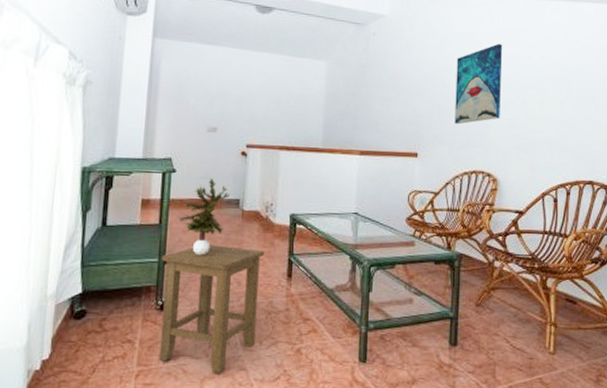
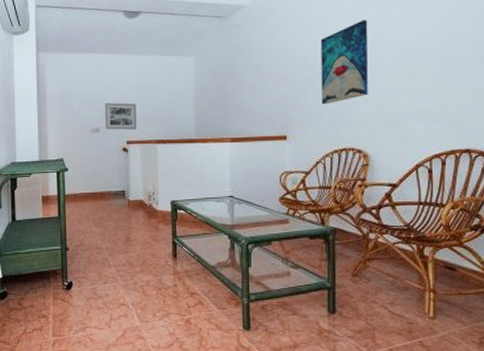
stool: present [159,245,264,373] -> none [63,232,151,341]
potted plant: present [177,179,229,256] -> none [73,174,116,242]
wall art: none [223,100,261,134] -> present [104,102,137,131]

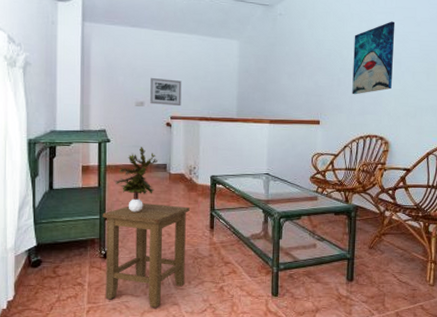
stool: none [63,232,151,341] -> present [102,203,190,308]
potted plant: none [73,174,116,242] -> present [113,147,157,213]

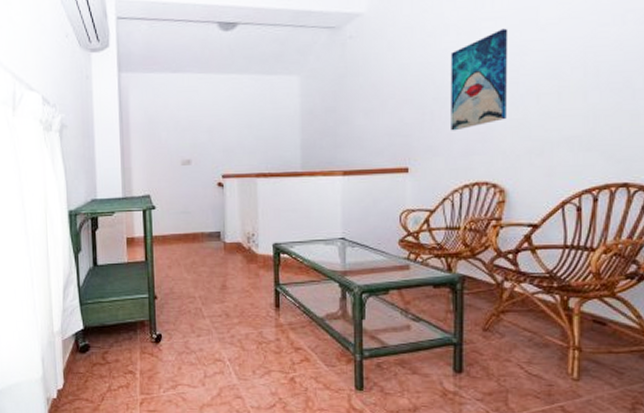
stool: present [102,203,190,308] -> none [151,279,250,401]
potted plant: present [113,147,157,213] -> none [161,213,210,290]
wall art: present [149,77,182,107] -> none [196,130,234,162]

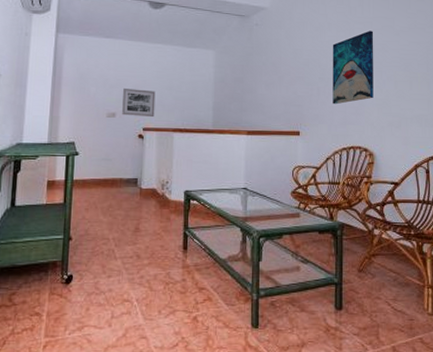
wall art: none [196,130,234,162] -> present [121,87,156,118]

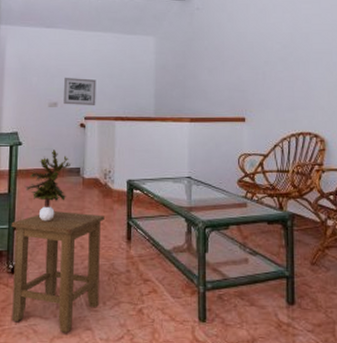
stool: none [65,221,161,342] -> present [11,211,105,333]
potted plant: none [80,160,128,232] -> present [24,150,70,222]
wall art: present [332,30,374,105] -> none [278,10,324,89]

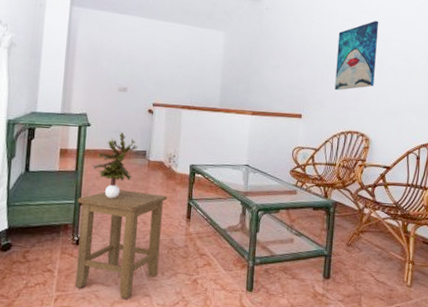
wall art: present [62,77,96,106] -> none [132,63,166,94]
wall art: none [278,10,324,89] -> present [334,20,379,91]

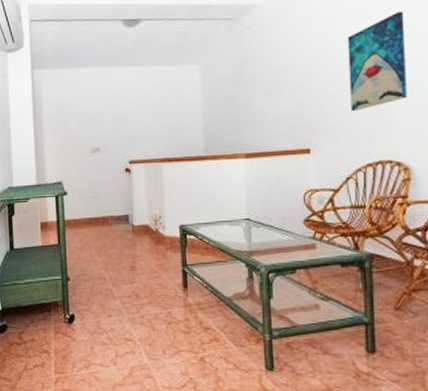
stool: present [75,190,167,298] -> none [64,260,158,380]
potted plant: present [91,132,137,199] -> none [73,197,118,272]

